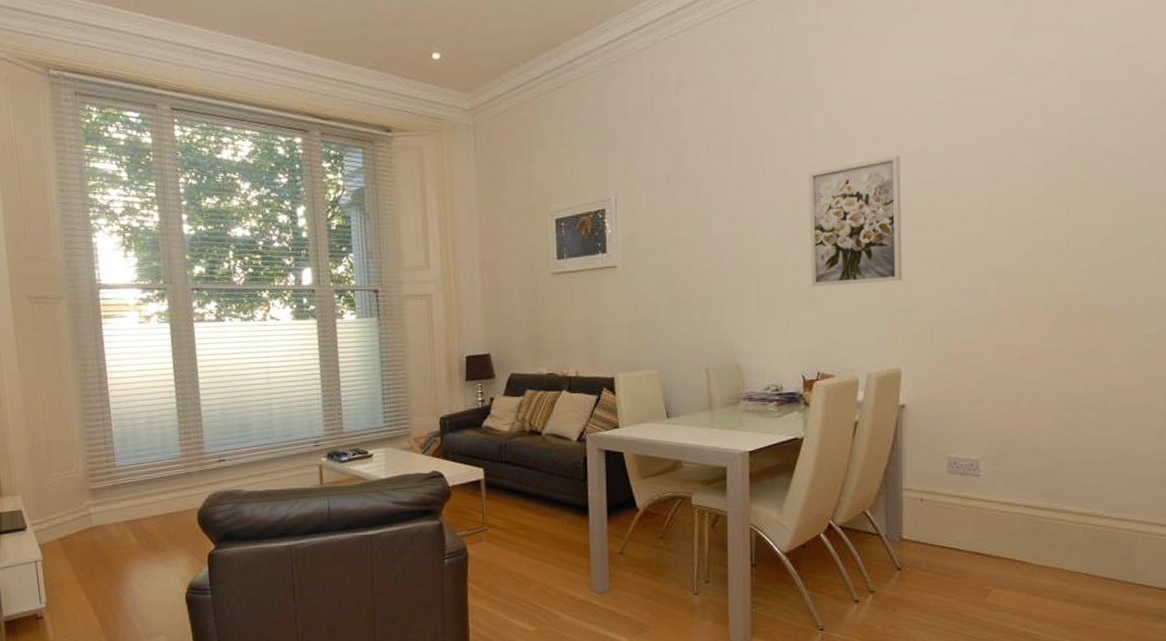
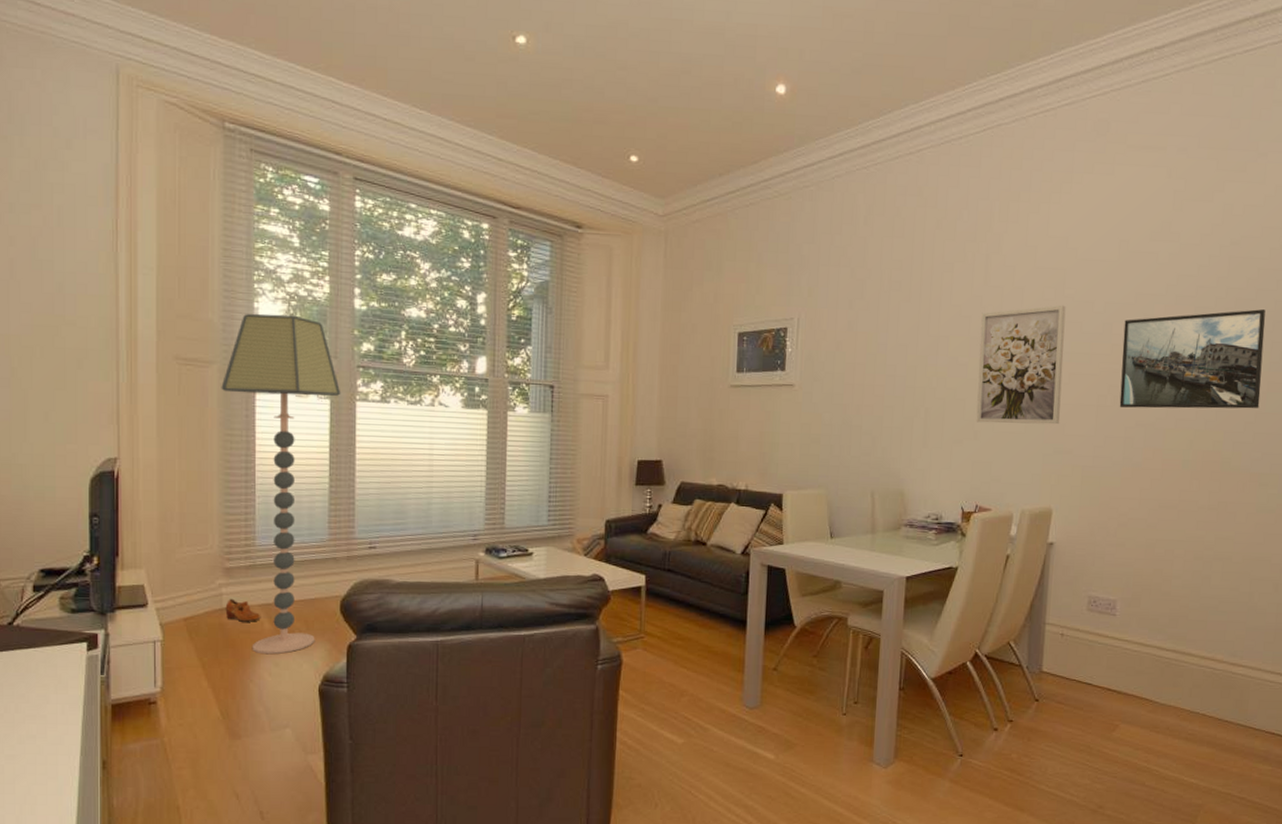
floor lamp: none [70,246,179,568] -> present [221,313,341,655]
shoe: none [94,517,127,539] -> present [225,598,261,622]
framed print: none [966,135,1129,258] -> present [1119,309,1266,409]

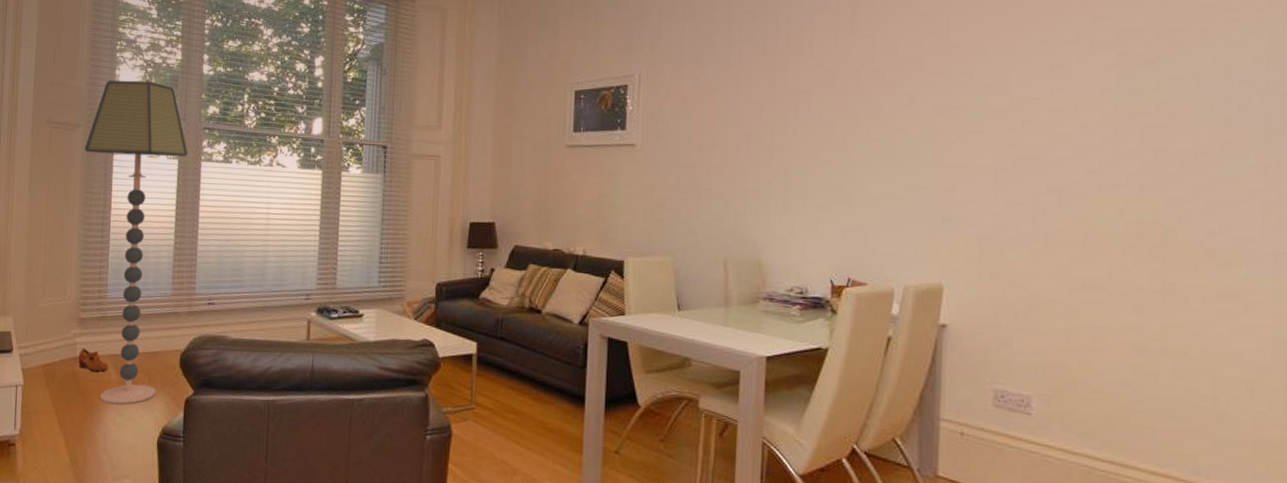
wall art: present [976,305,1066,425] -> none [845,54,951,189]
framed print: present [1119,309,1266,409] -> none [1024,54,1215,172]

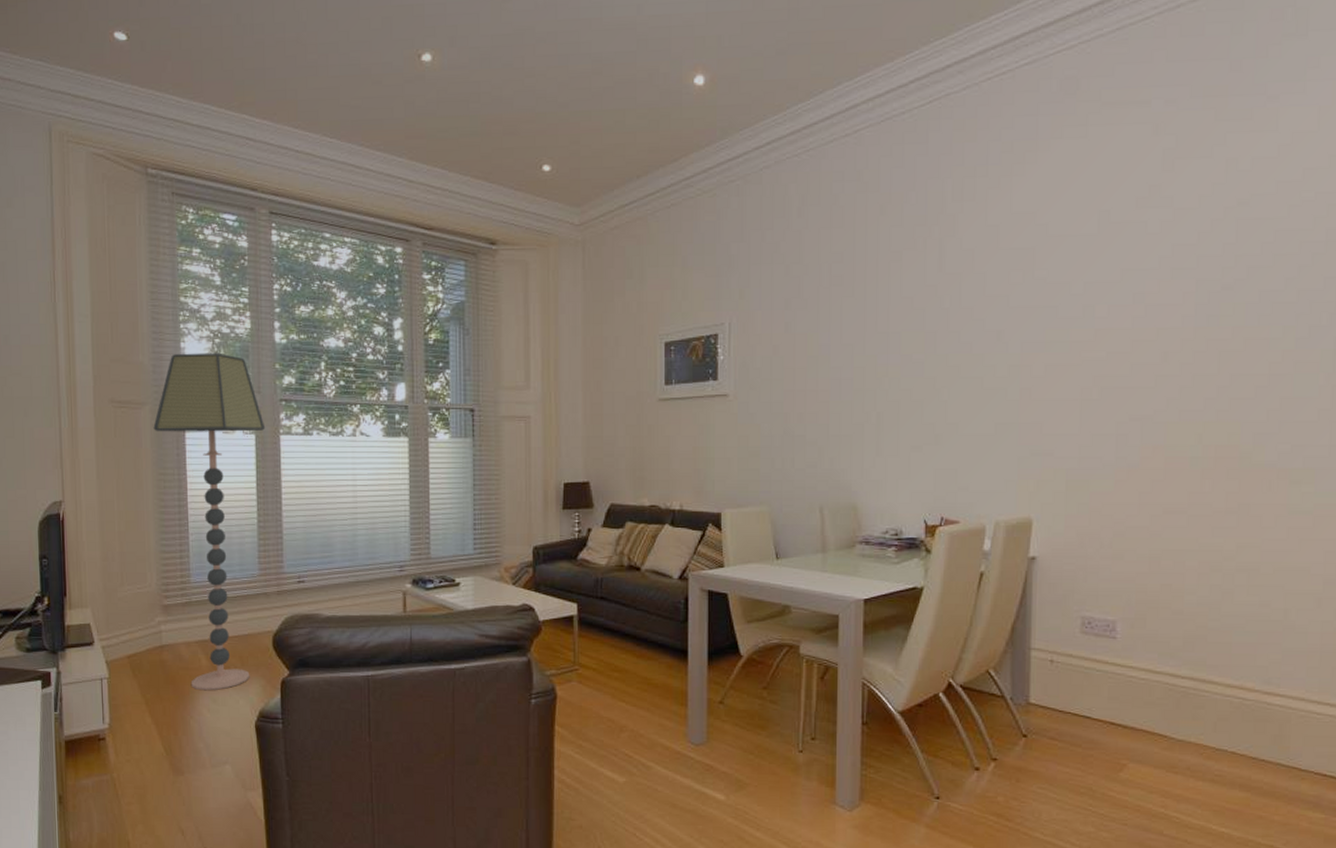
shoe: present [78,348,109,372] -> none [165,635,198,659]

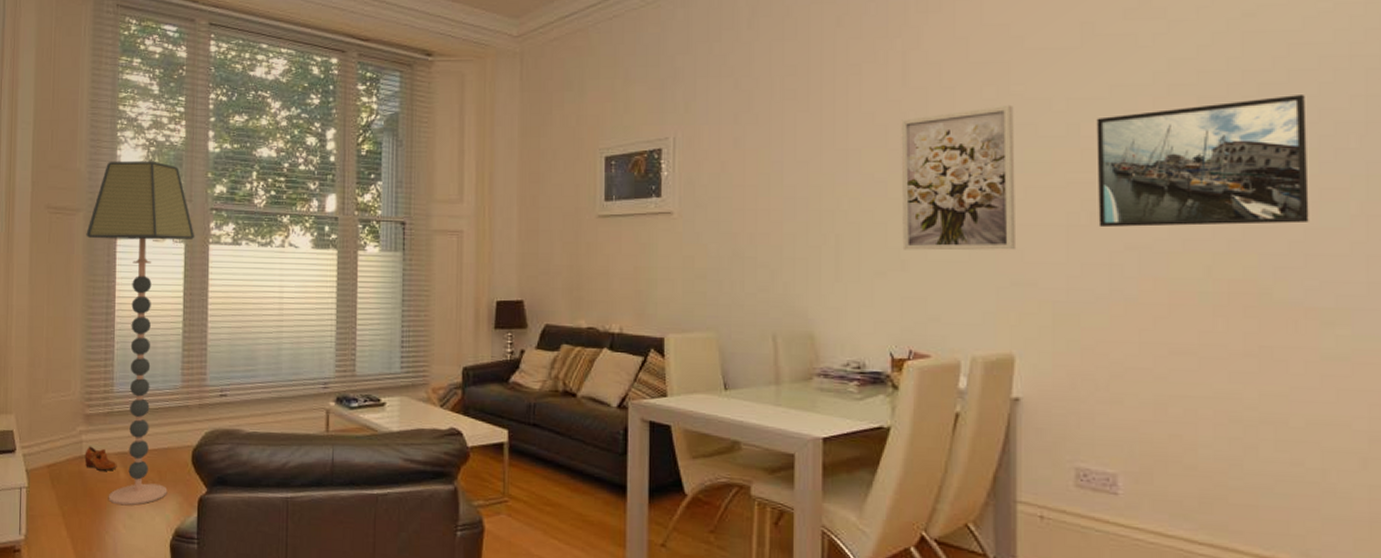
shoe: none [165,635,198,659] -> present [84,446,117,471]
wall art: none [936,288,1037,426] -> present [901,104,1017,251]
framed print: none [1108,277,1288,401] -> present [1097,95,1309,228]

